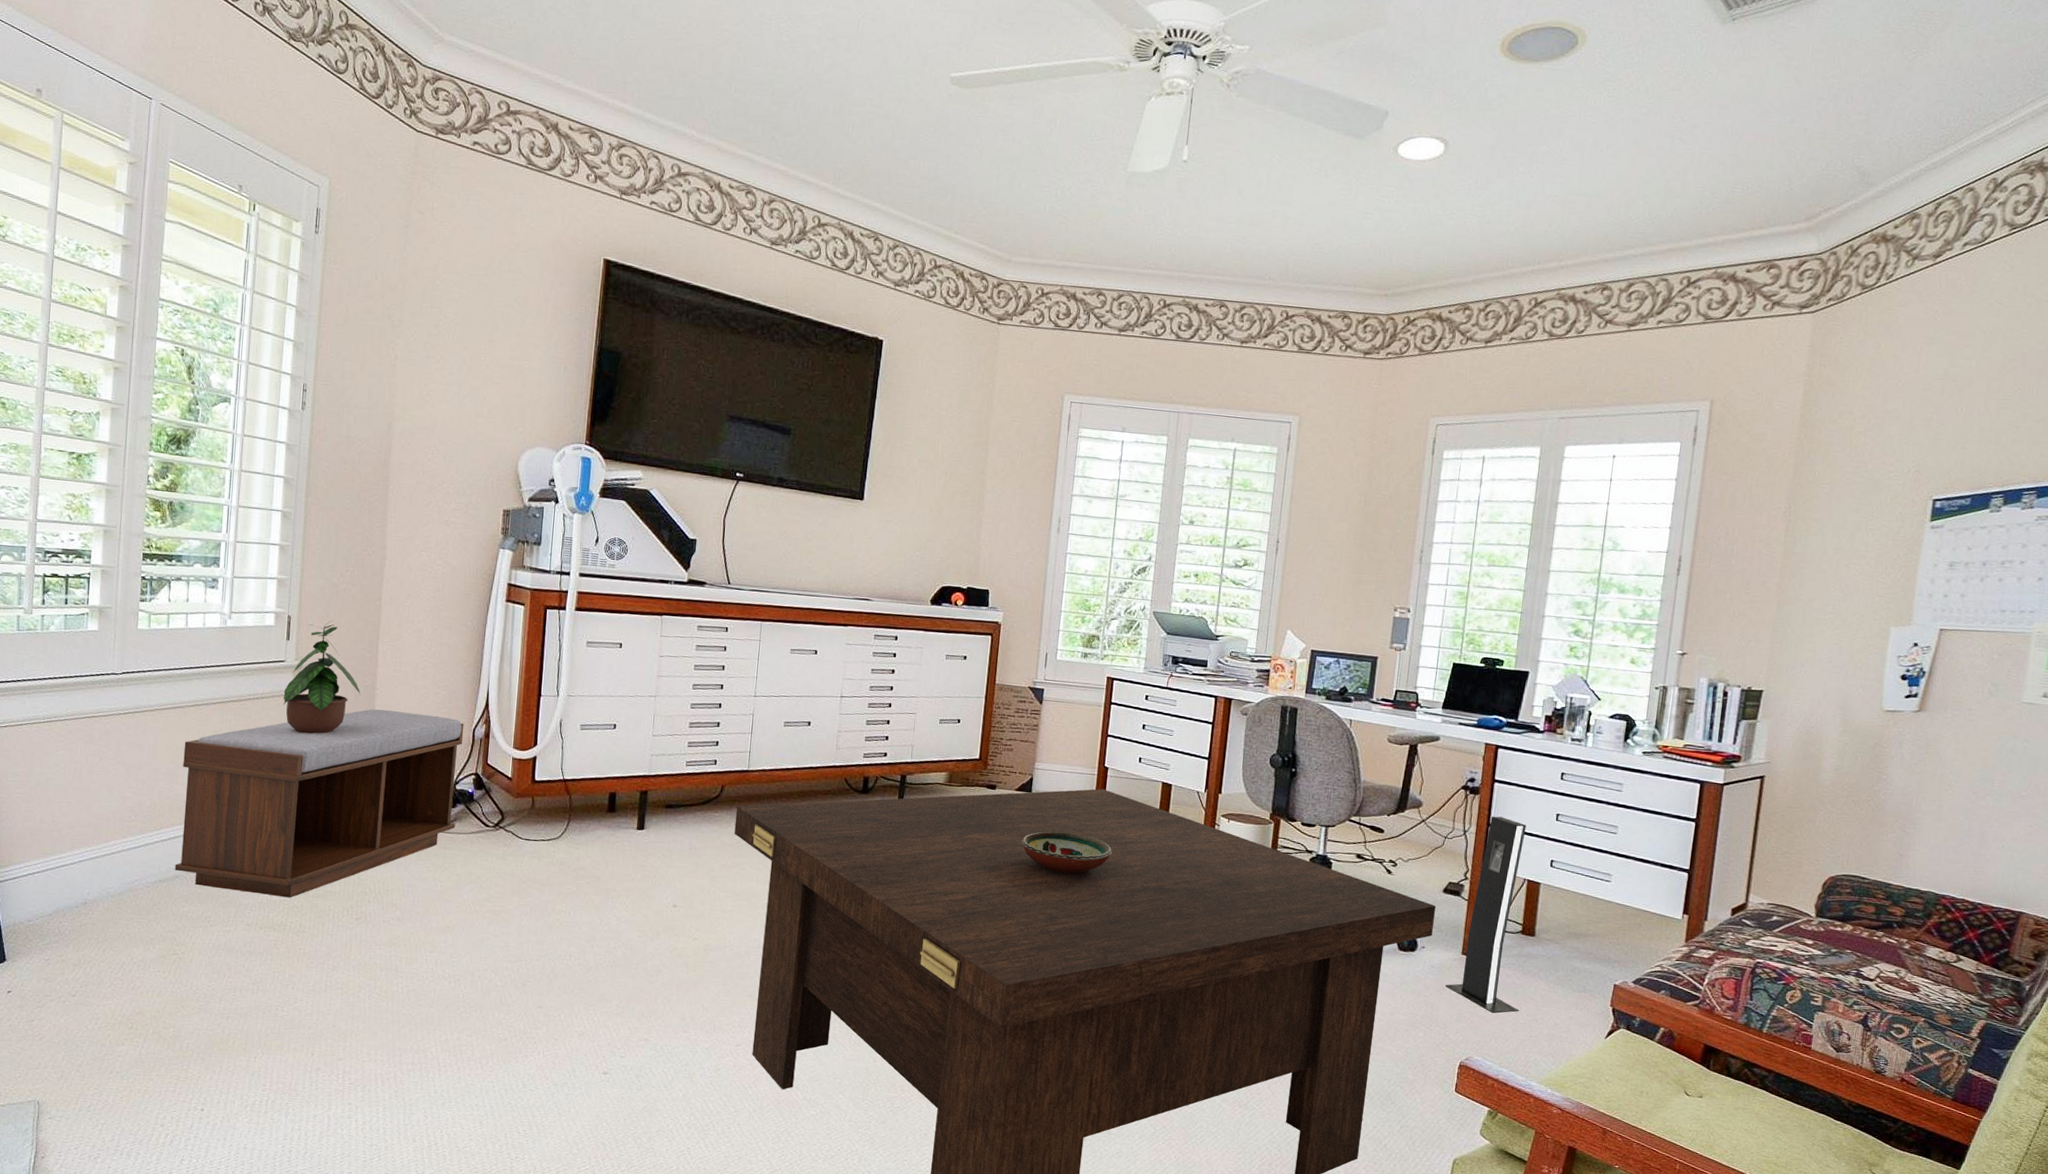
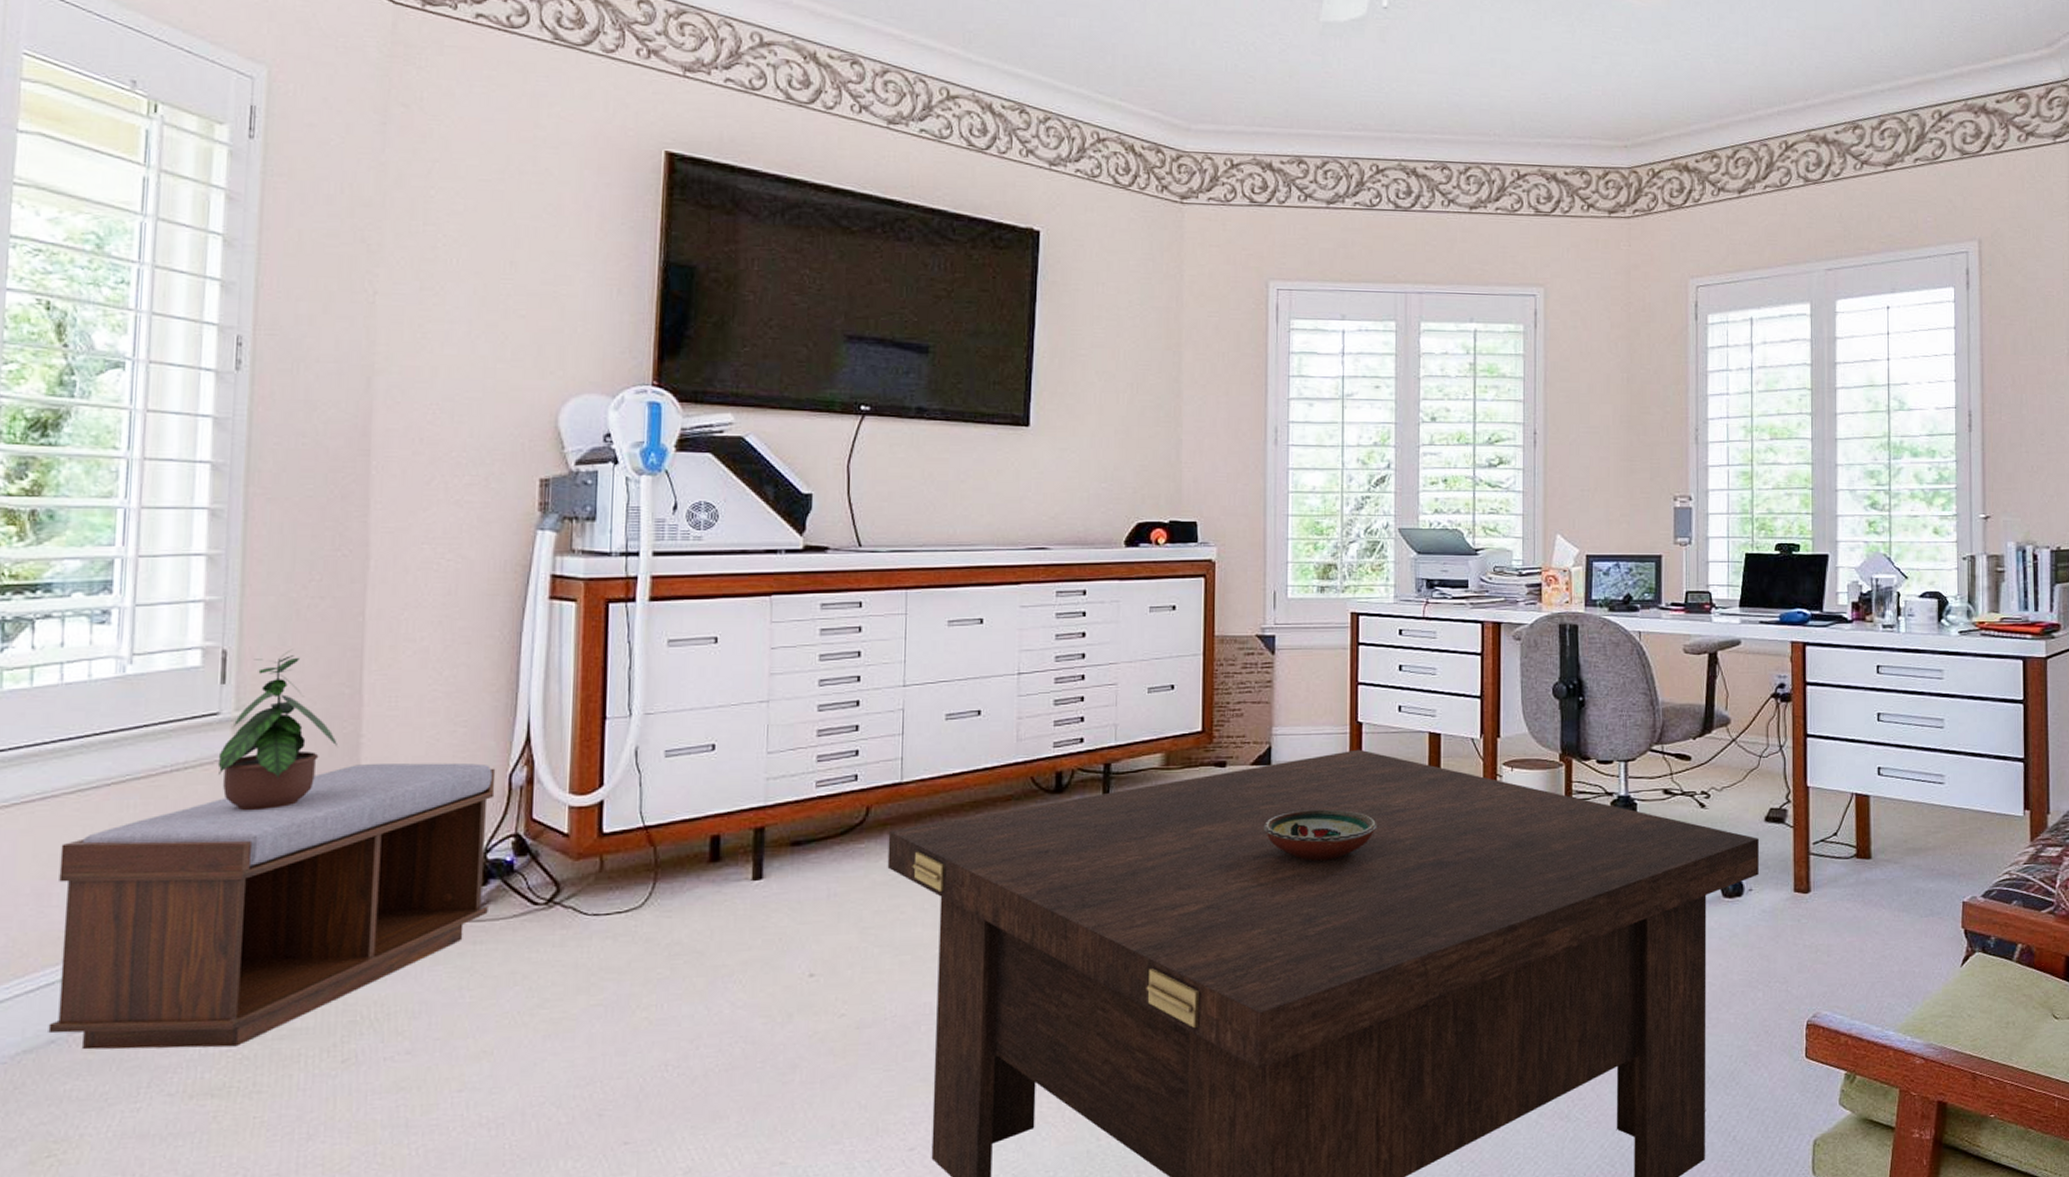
speaker: present [1445,816,1527,1013] -> none [1780,724,1864,956]

